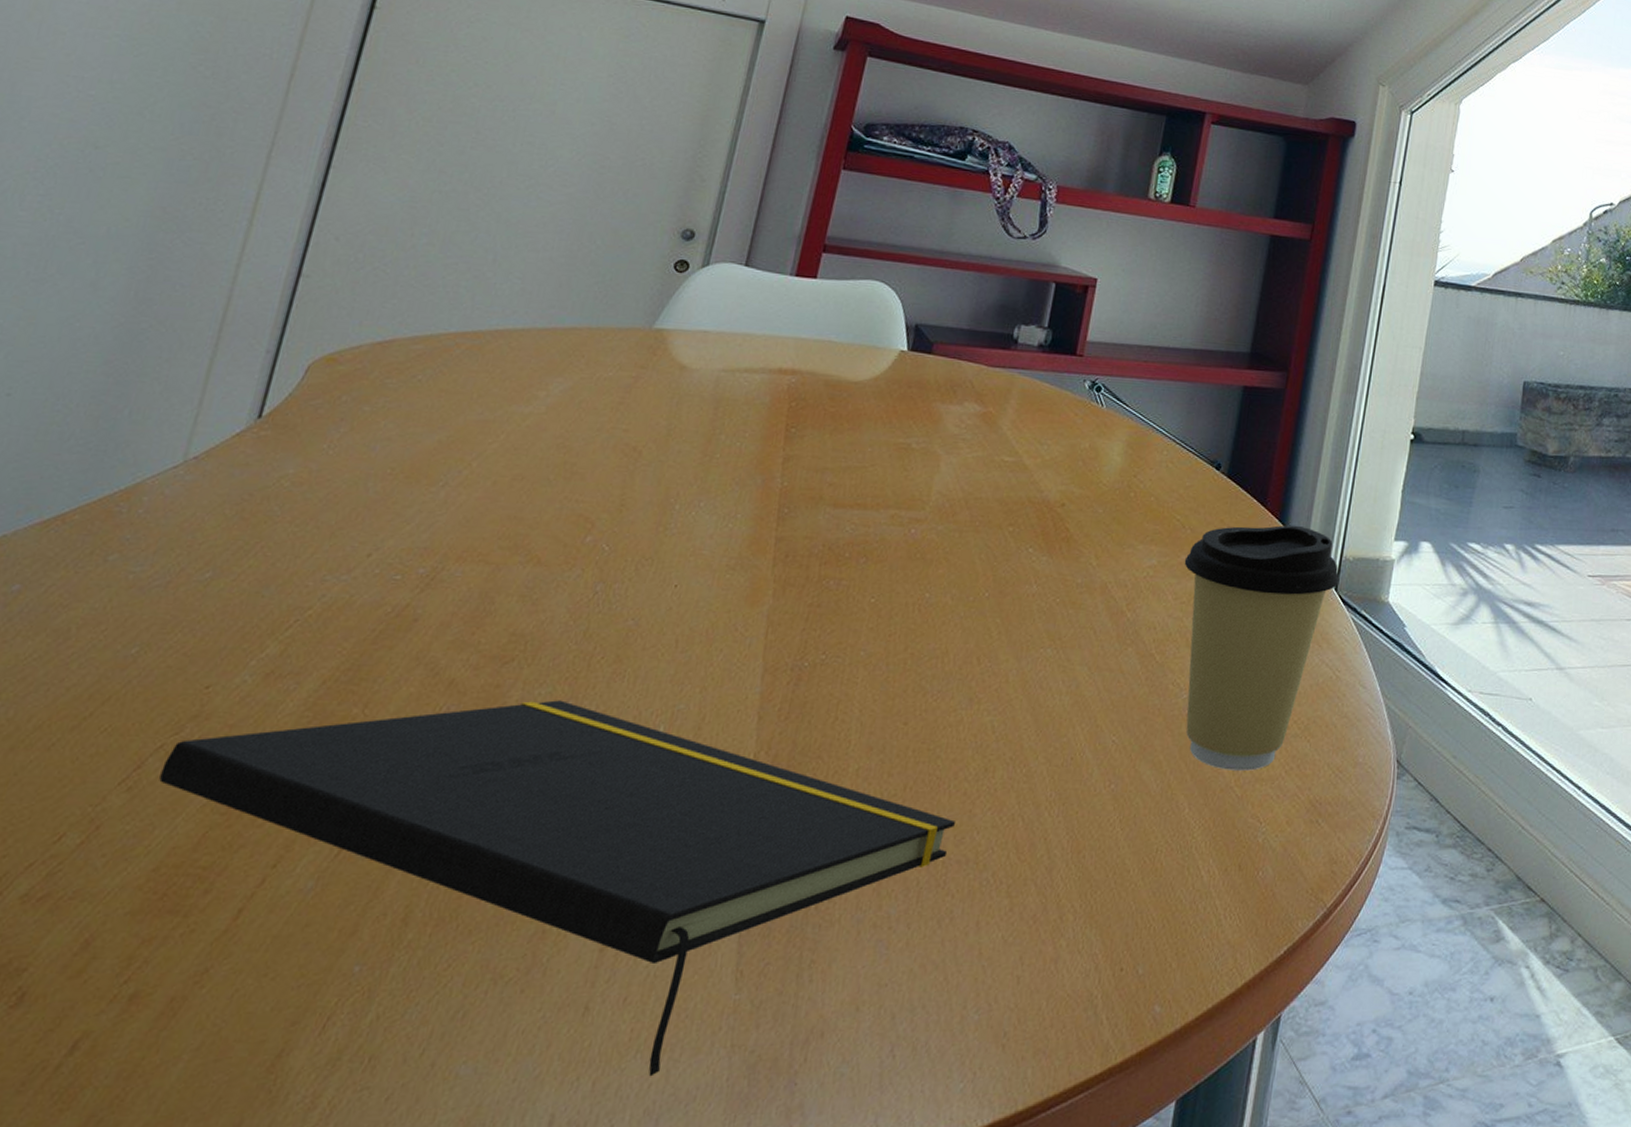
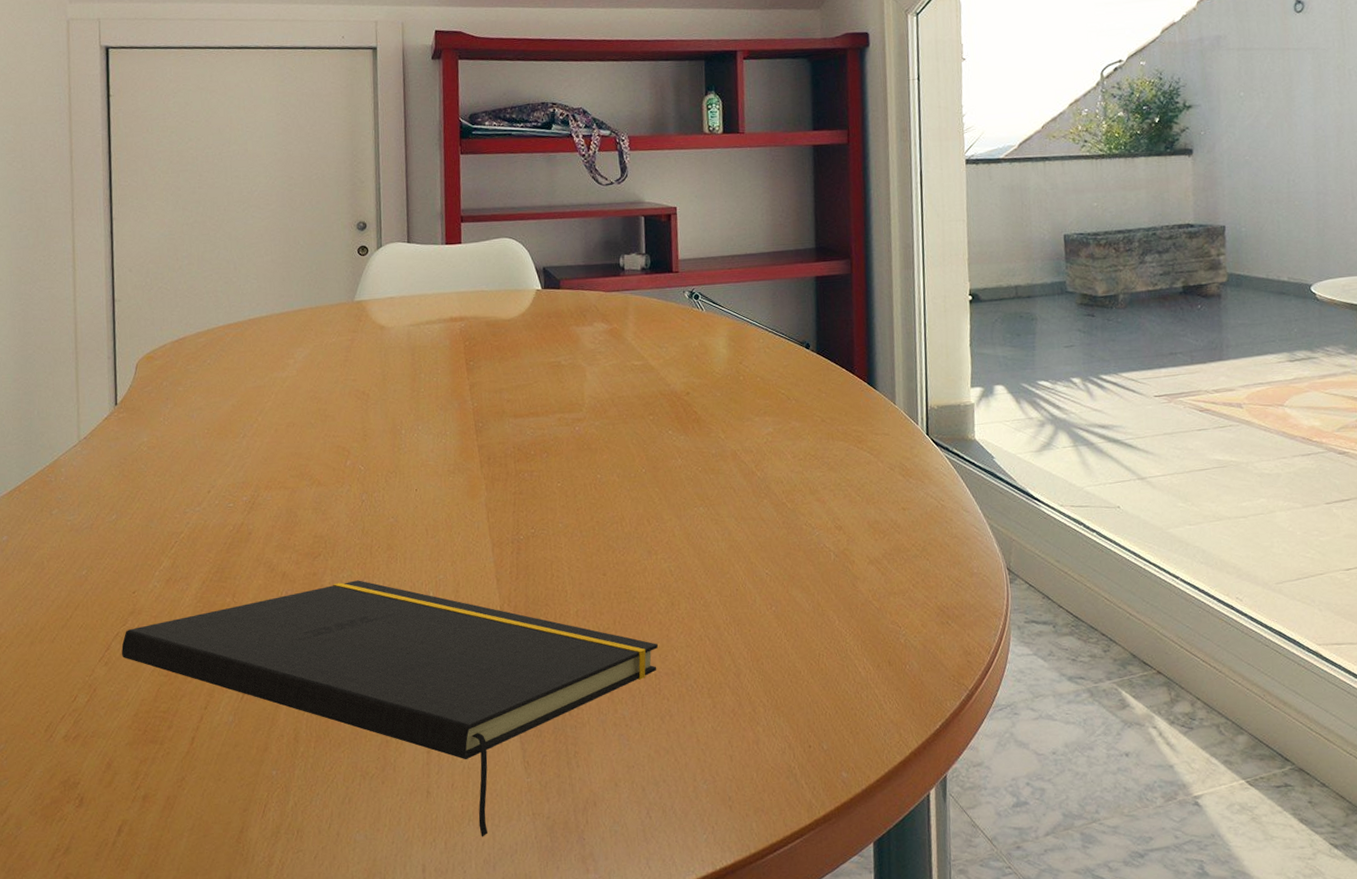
coffee cup: present [1184,525,1340,771] -> none [795,385,929,588]

